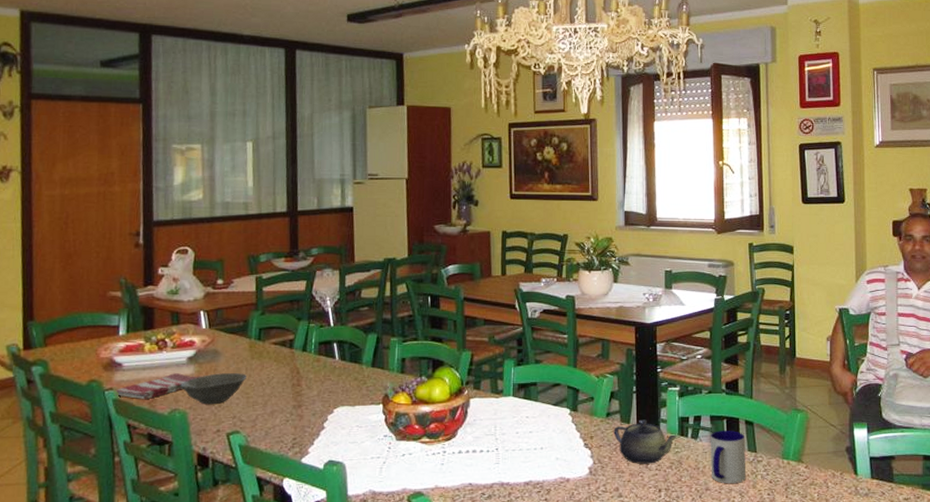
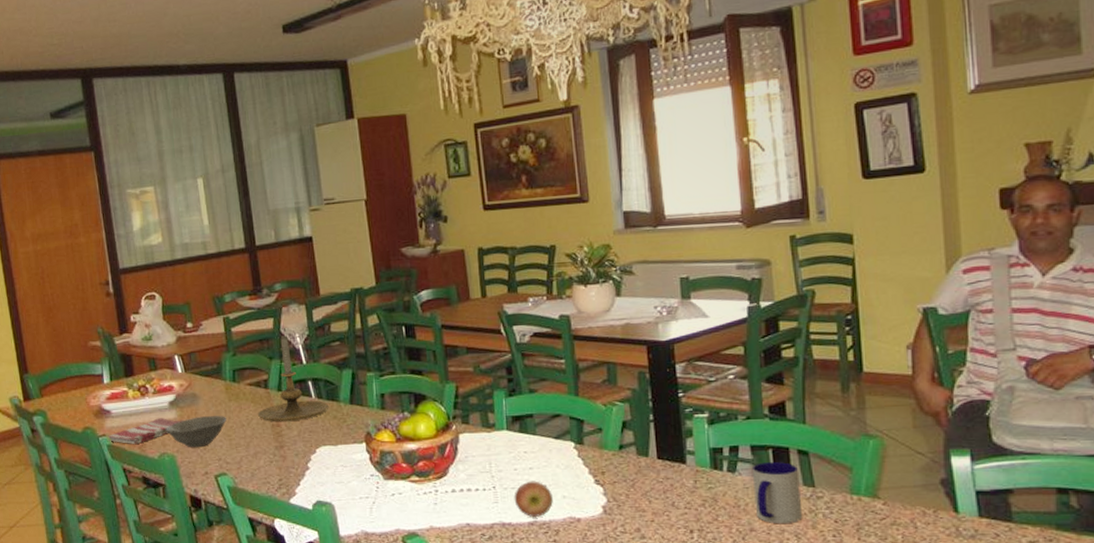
candle holder: none [278,298,351,382] -> present [257,335,329,422]
apple: none [513,443,547,477] -> present [514,481,553,517]
teapot: present [613,419,677,464] -> none [629,451,709,502]

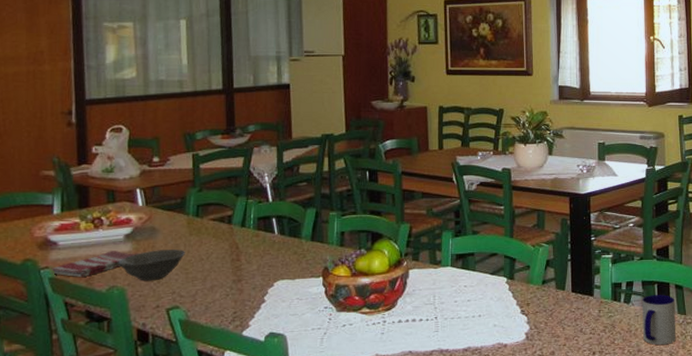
candle holder: present [257,335,329,422] -> none [217,174,291,257]
apple: present [514,481,553,517] -> none [452,311,485,344]

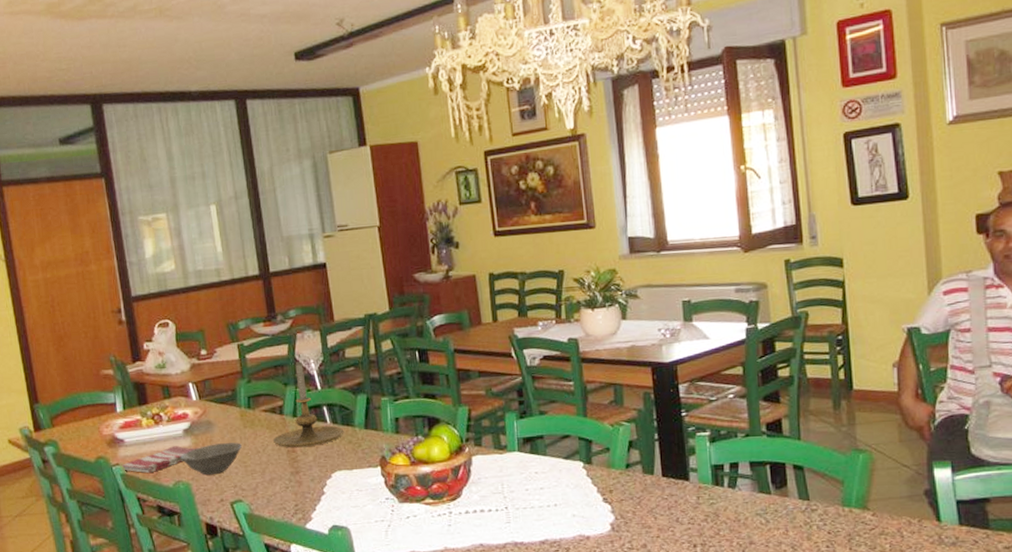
candle holder: none [217,174,291,257] -> present [272,361,344,448]
mug: present [641,295,676,345] -> none [750,477,799,536]

